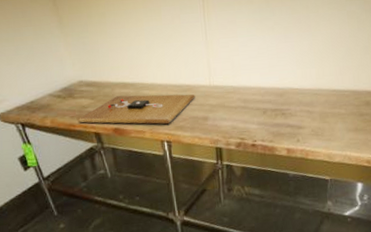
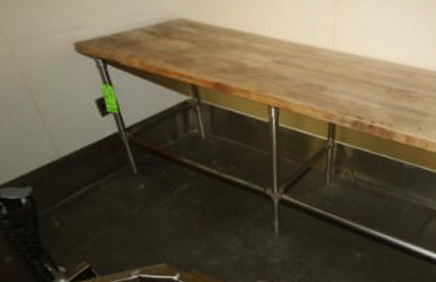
cutting board: present [77,94,195,125] -> none [172,44,314,88]

